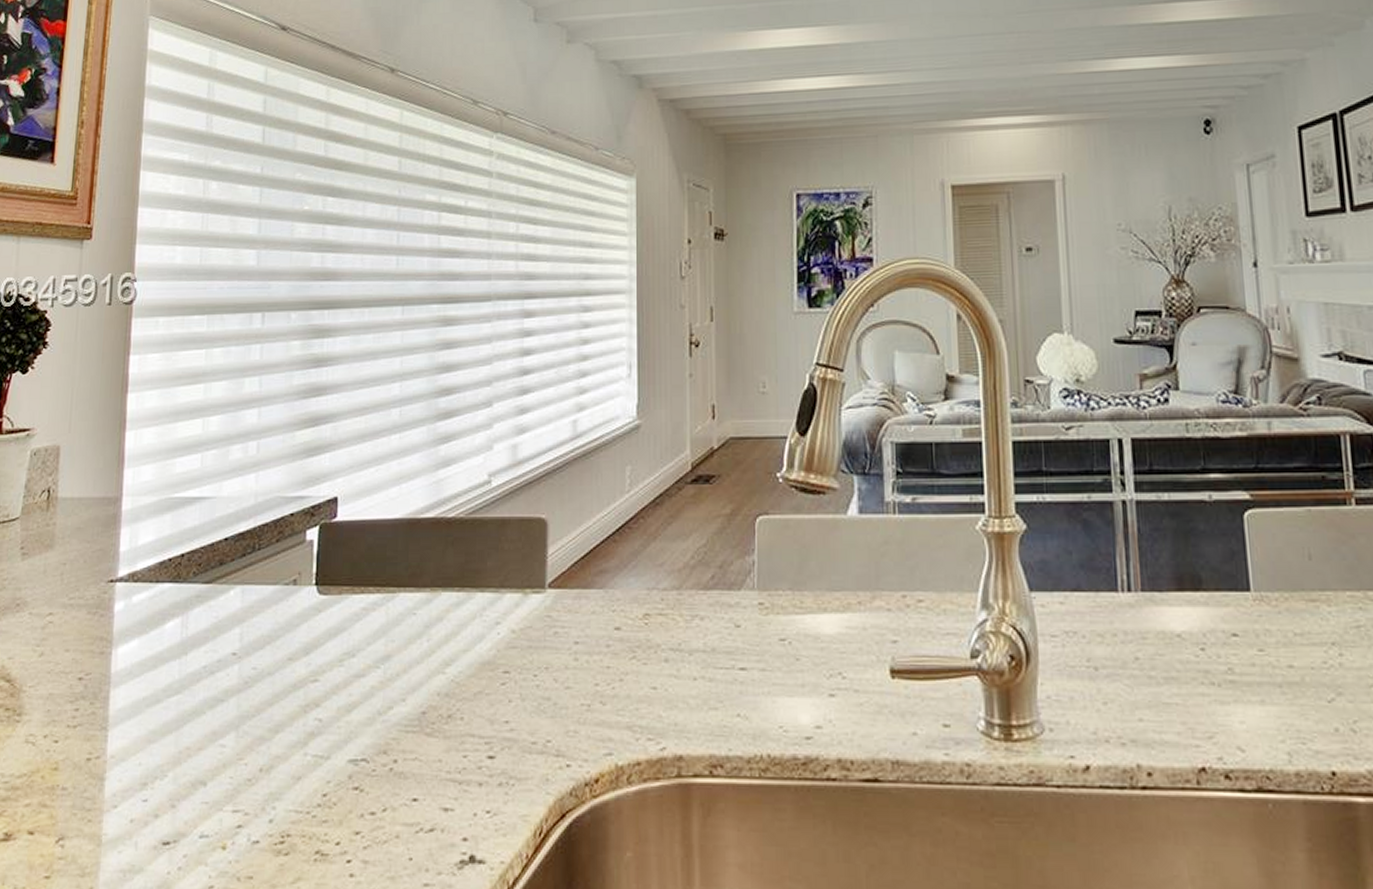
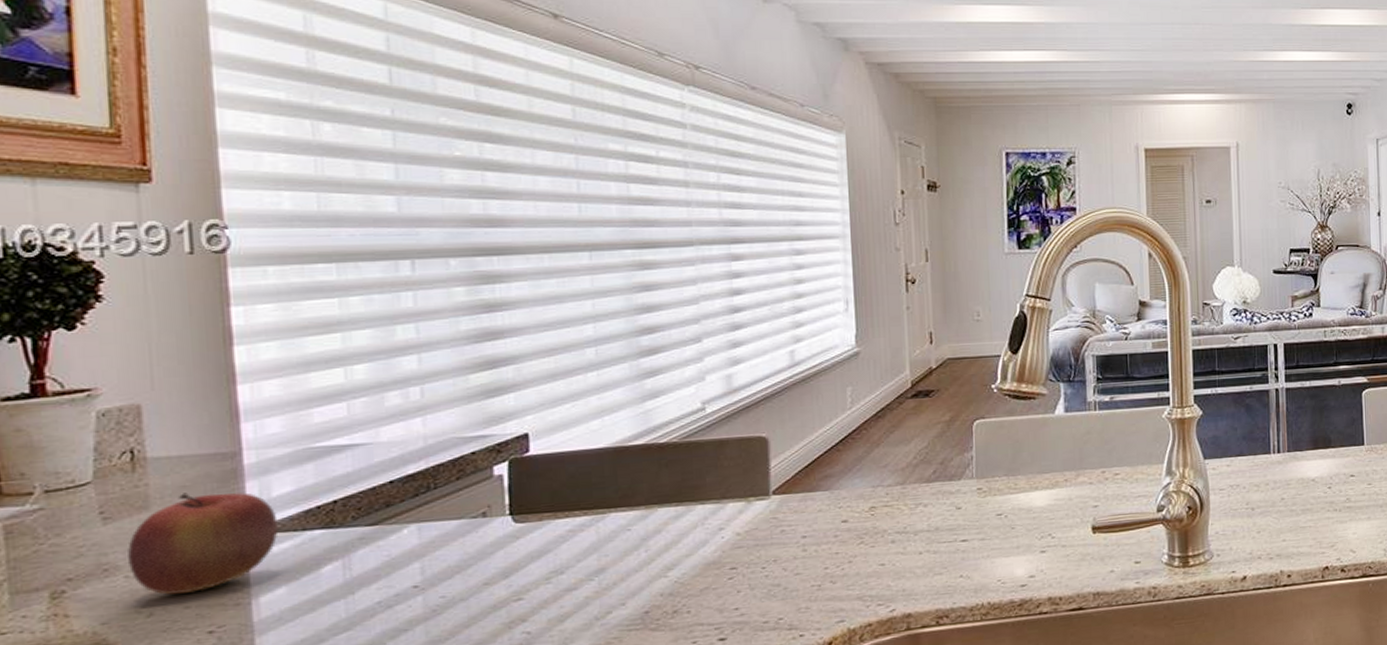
apple: none [33,535,140,636] -> present [128,492,279,595]

